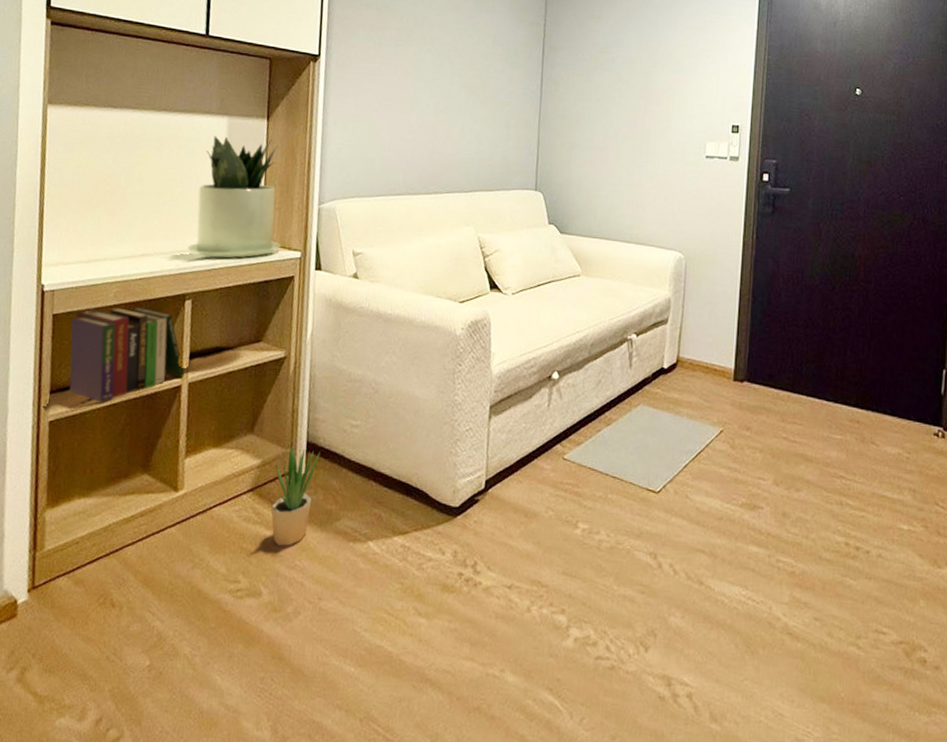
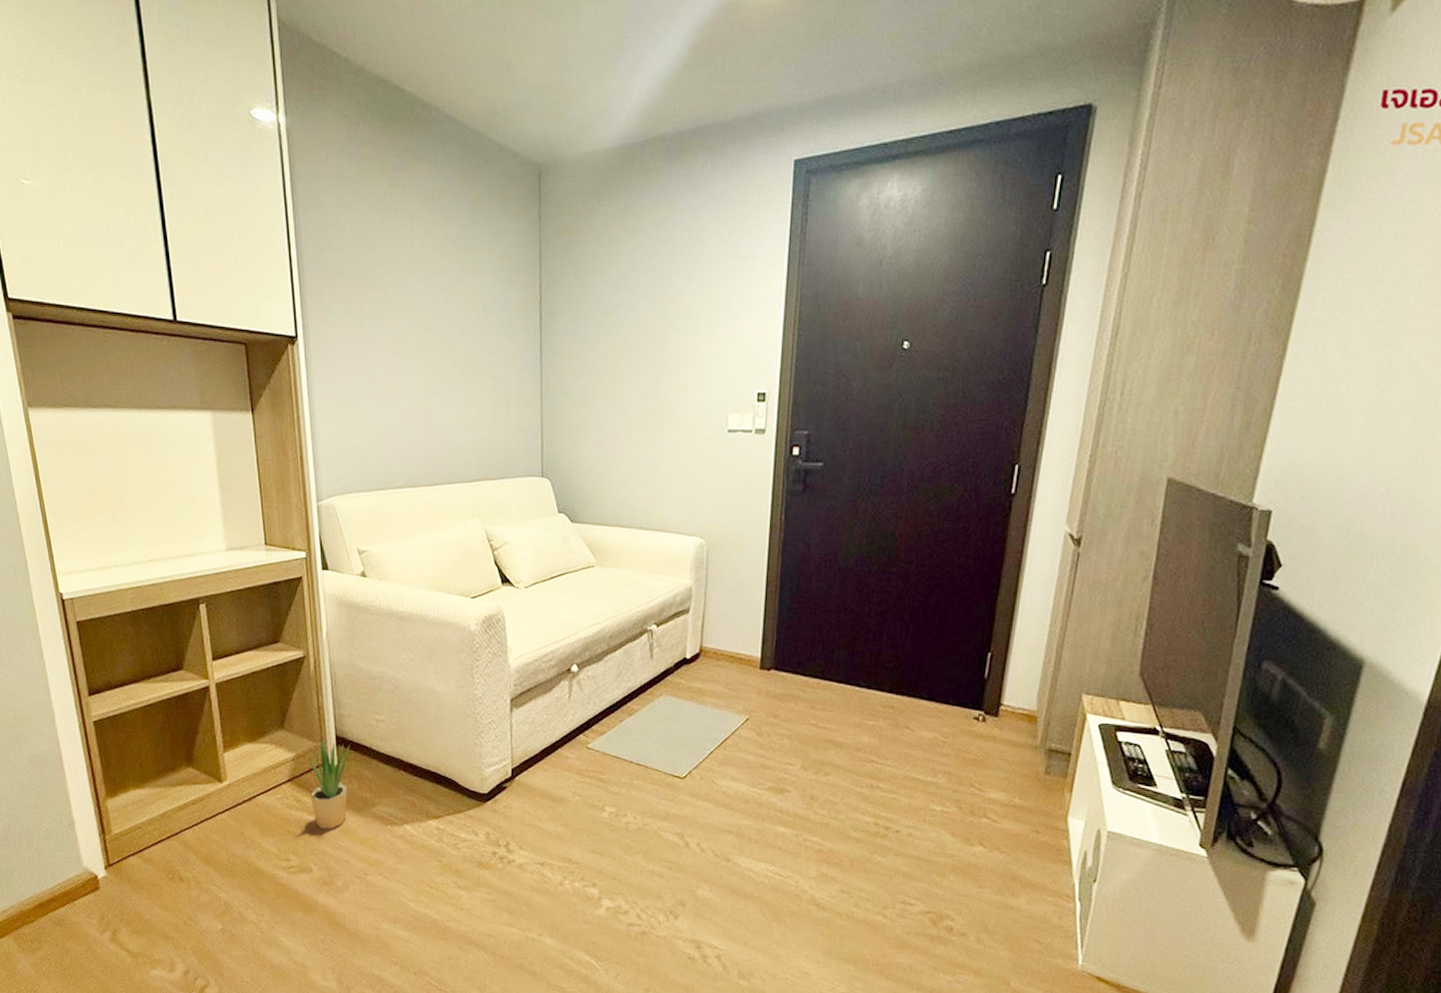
books: present [69,307,185,403] -> none [95,613,211,704]
planter: present [187,136,282,259] -> none [193,433,286,561]

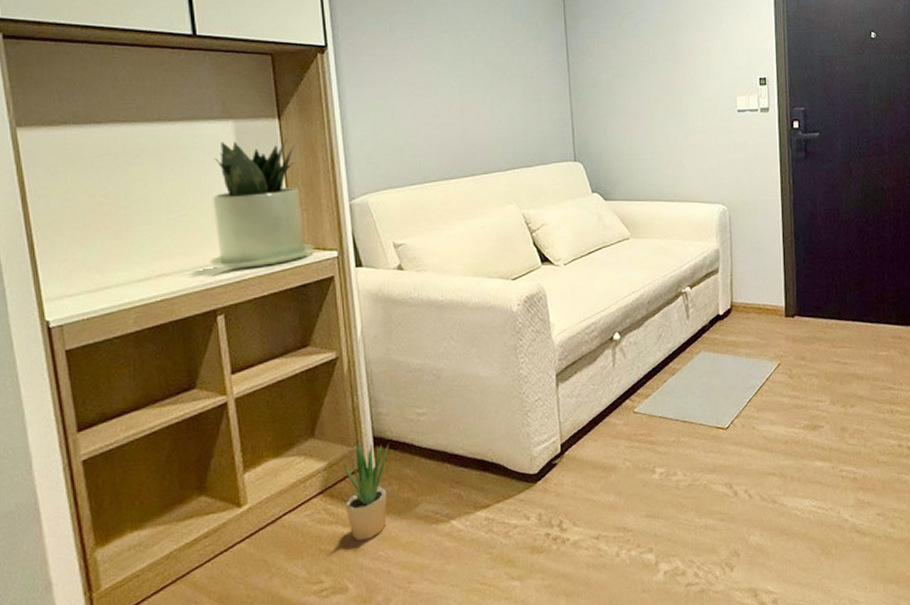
planter: none [193,433,286,561] -> present [210,138,315,269]

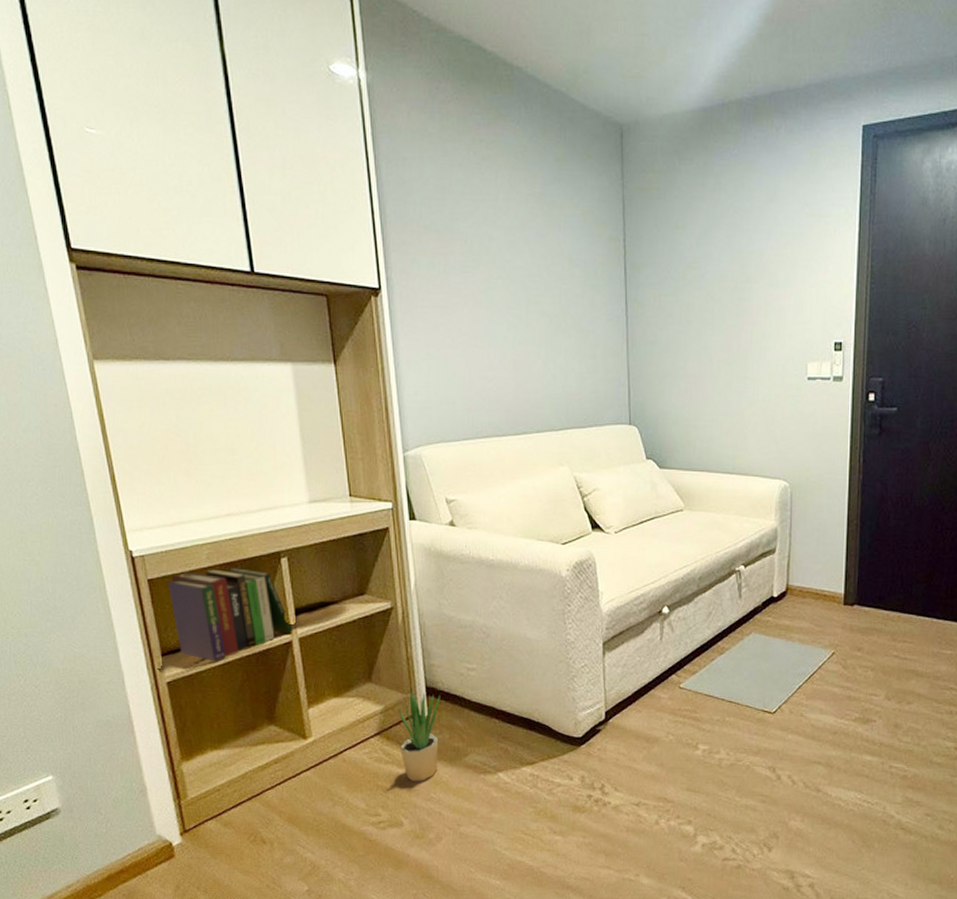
books: none [88,330,229,433] -> present [168,568,293,662]
planter: present [210,138,315,269] -> none [273,384,371,514]

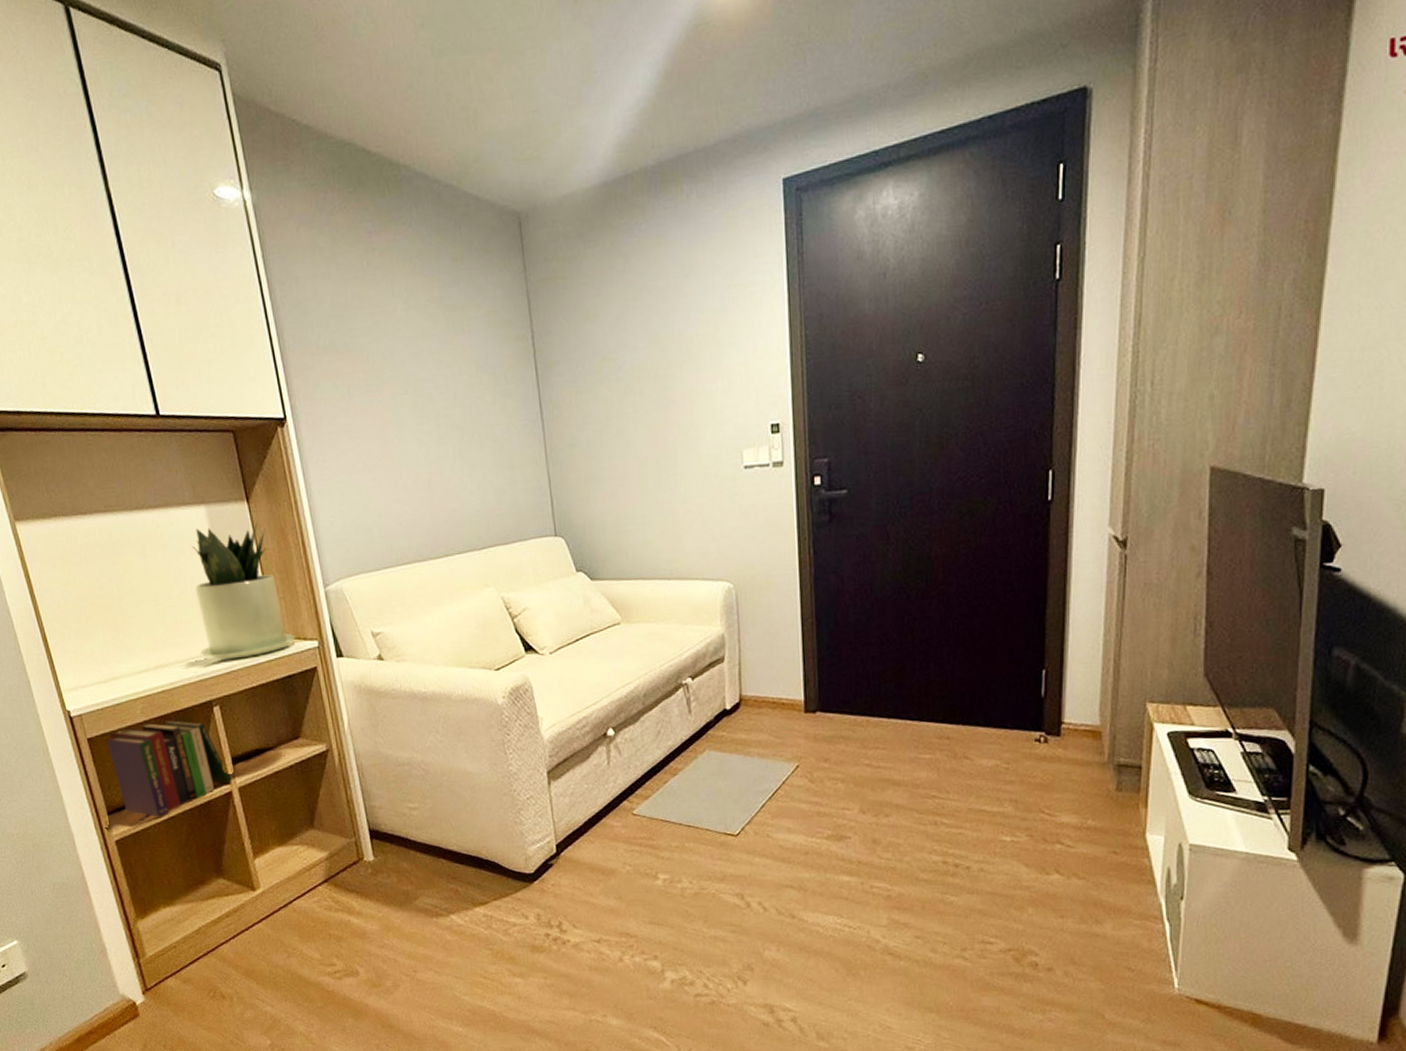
planter: none [273,384,371,514] -> present [191,522,296,660]
potted plant: present [399,689,441,781] -> none [344,832,389,928]

